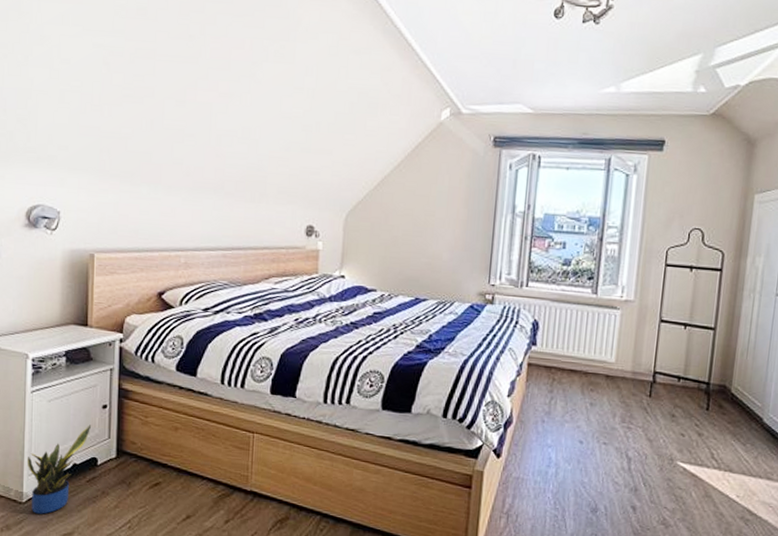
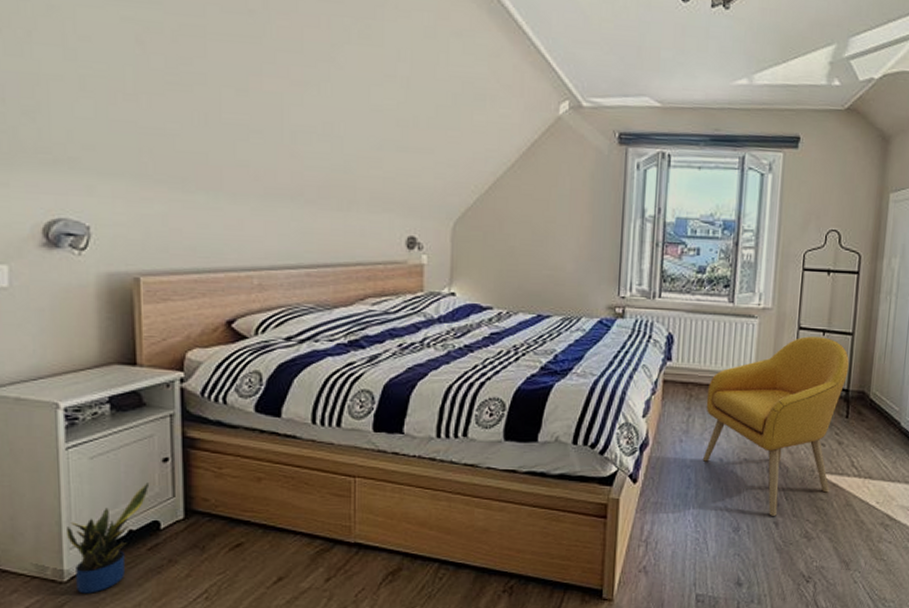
armchair: none [563,329,711,501] -> present [702,336,849,516]

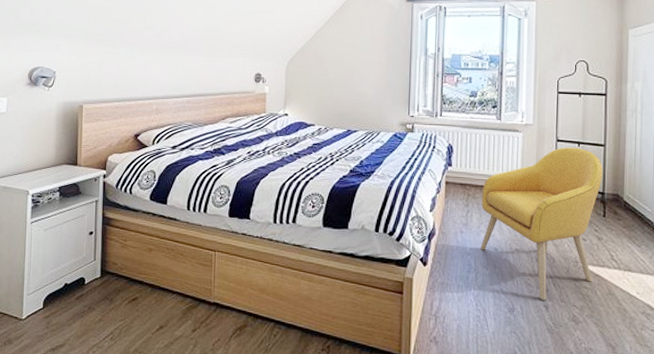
potted plant: present [66,483,150,594] -> none [26,249,80,329]

